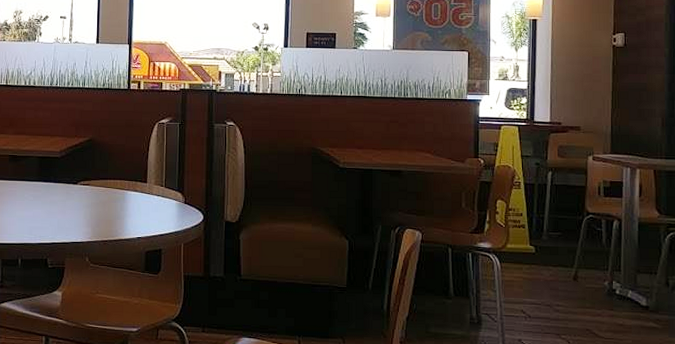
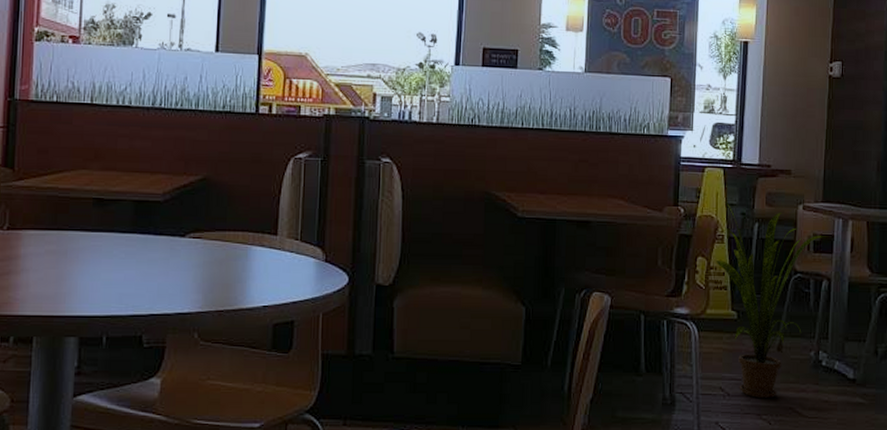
house plant: none [513,154,617,321] -> present [715,201,828,399]

